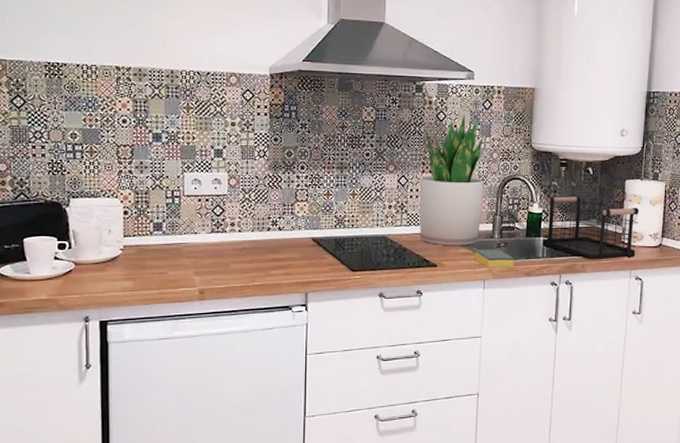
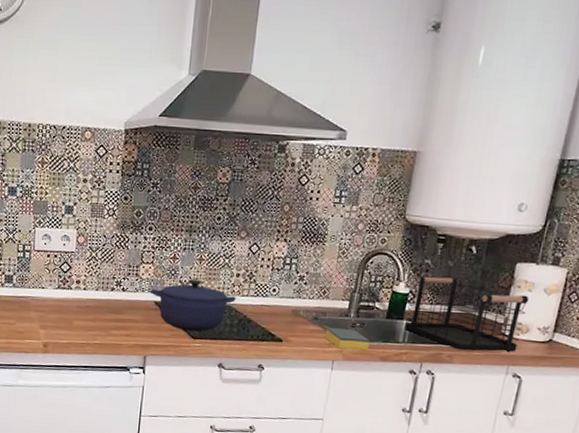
cooking pot: none [306,214,390,263] -> present [150,279,236,331]
planter: present [419,115,486,246] -> none [267,179,352,323]

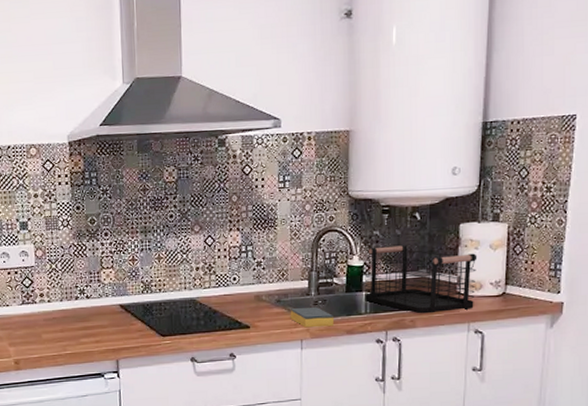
cooking pot: present [150,279,236,331] -> none [113,278,199,329]

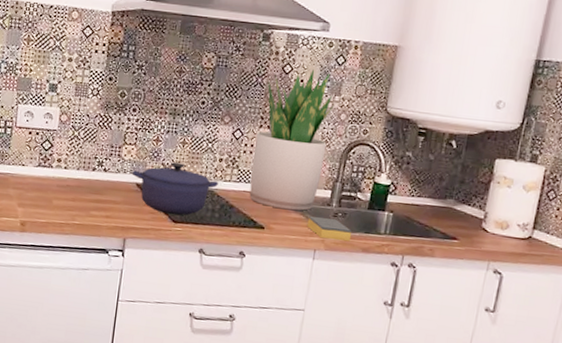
cooking pot: none [113,278,199,329] -> present [131,162,219,215]
planter: none [227,166,298,307] -> present [249,69,335,211]
dish rack: present [364,244,477,314] -> none [386,167,509,248]

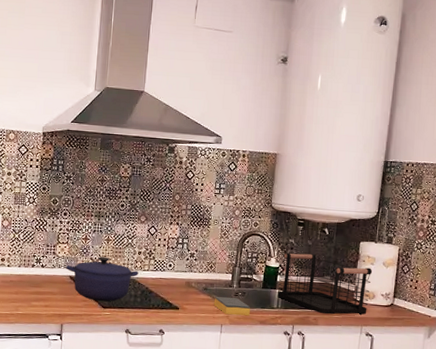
planter: present [249,69,335,211] -> none [165,175,230,293]
dish rack: none [386,167,509,248] -> present [278,252,373,315]

